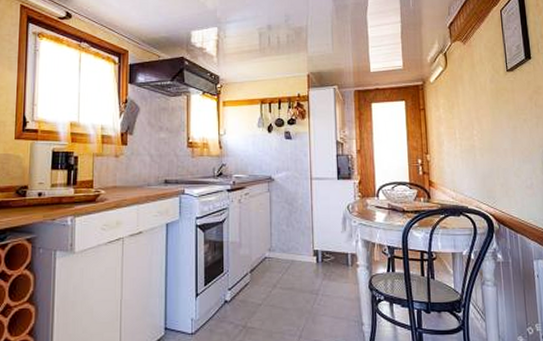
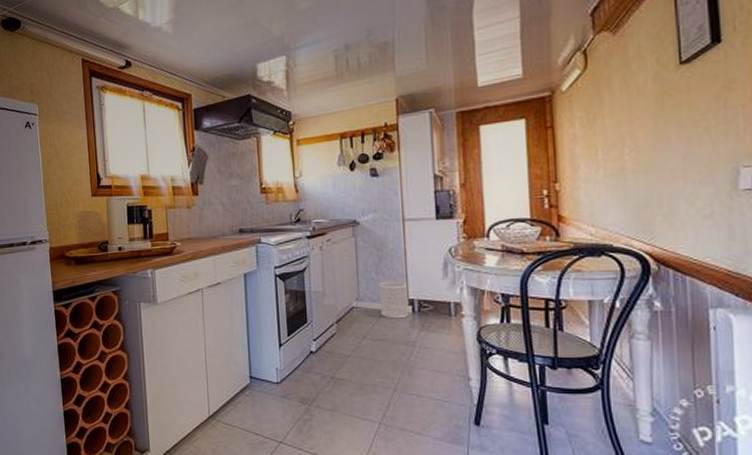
wastebasket: none [289,233,313,269] -> present [379,281,408,319]

